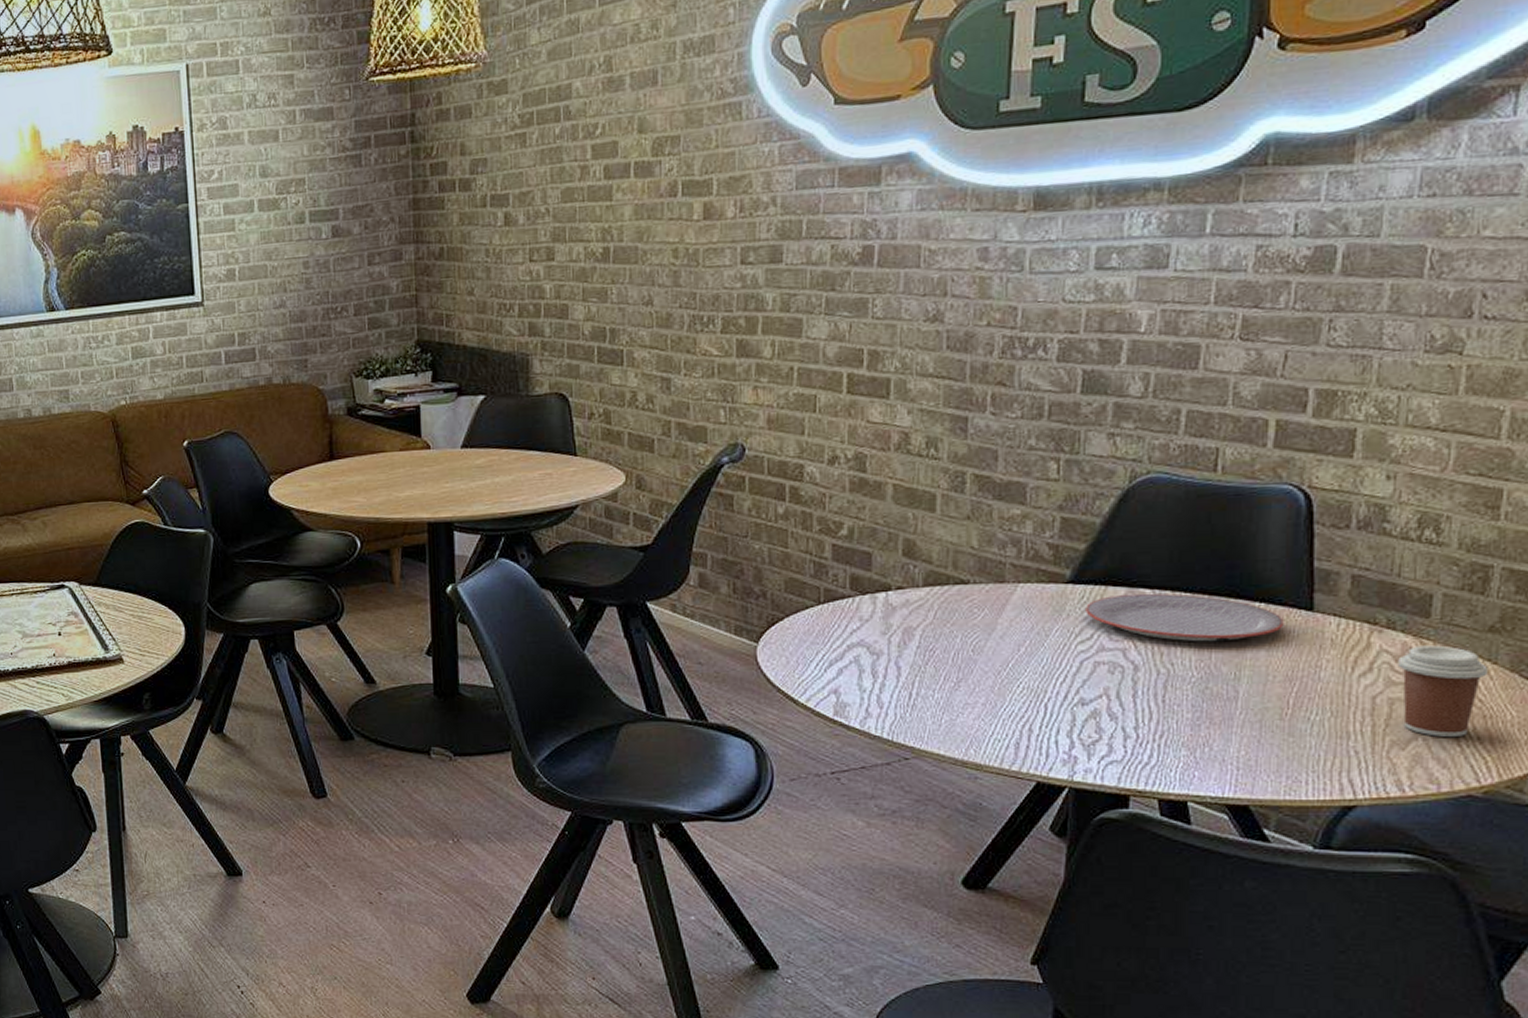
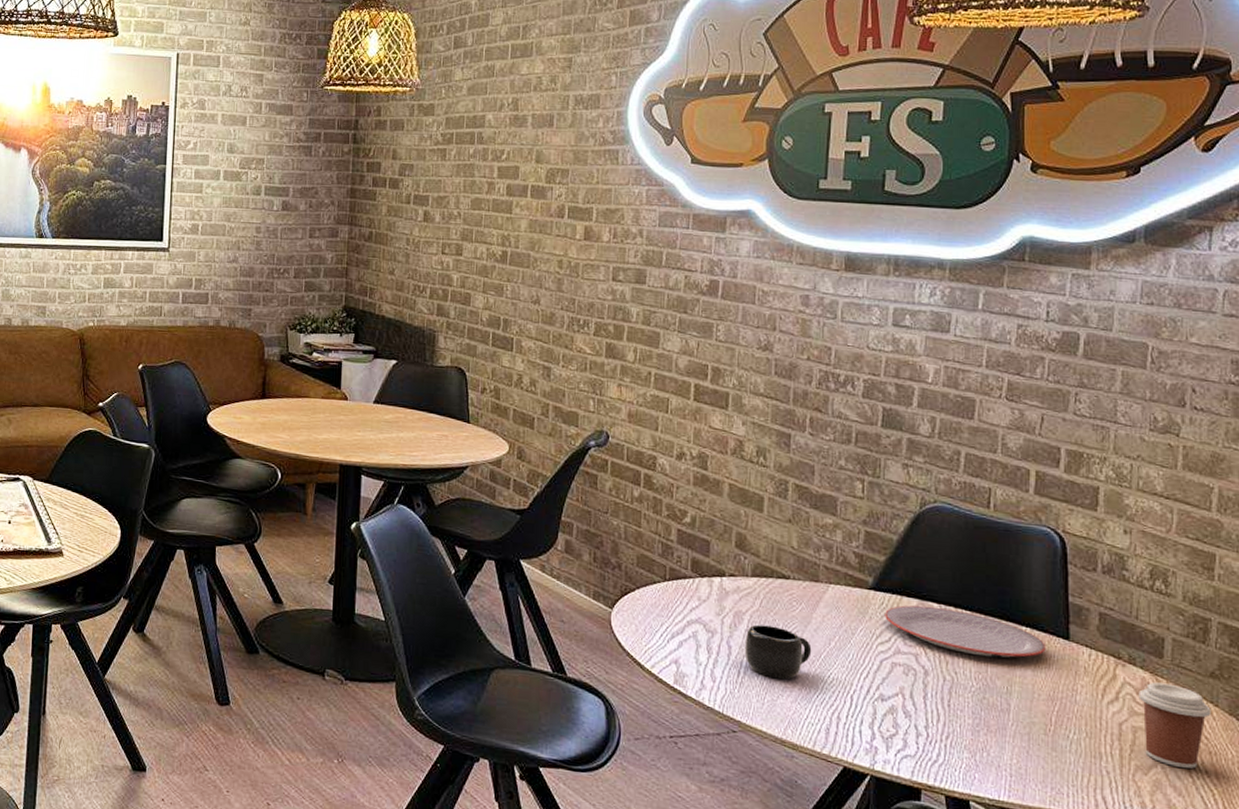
mug: none [916,638,997,696] -> present [744,624,812,680]

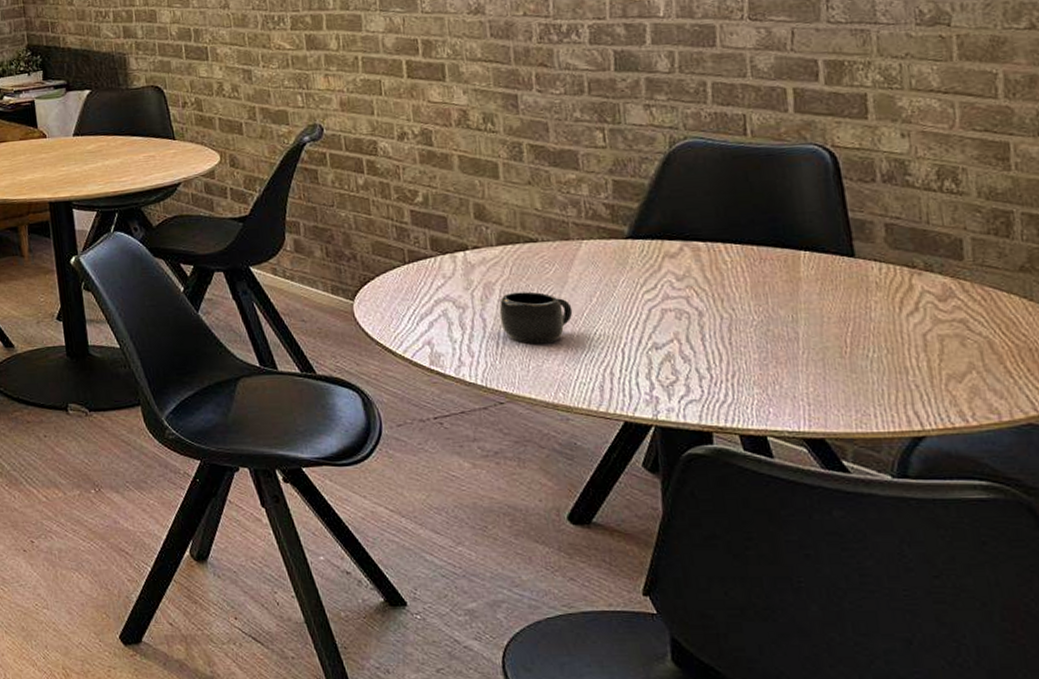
plate: present [885,605,1046,658] -> none [646,245,830,289]
coffee cup: present [1138,682,1211,769] -> none [940,285,1026,370]

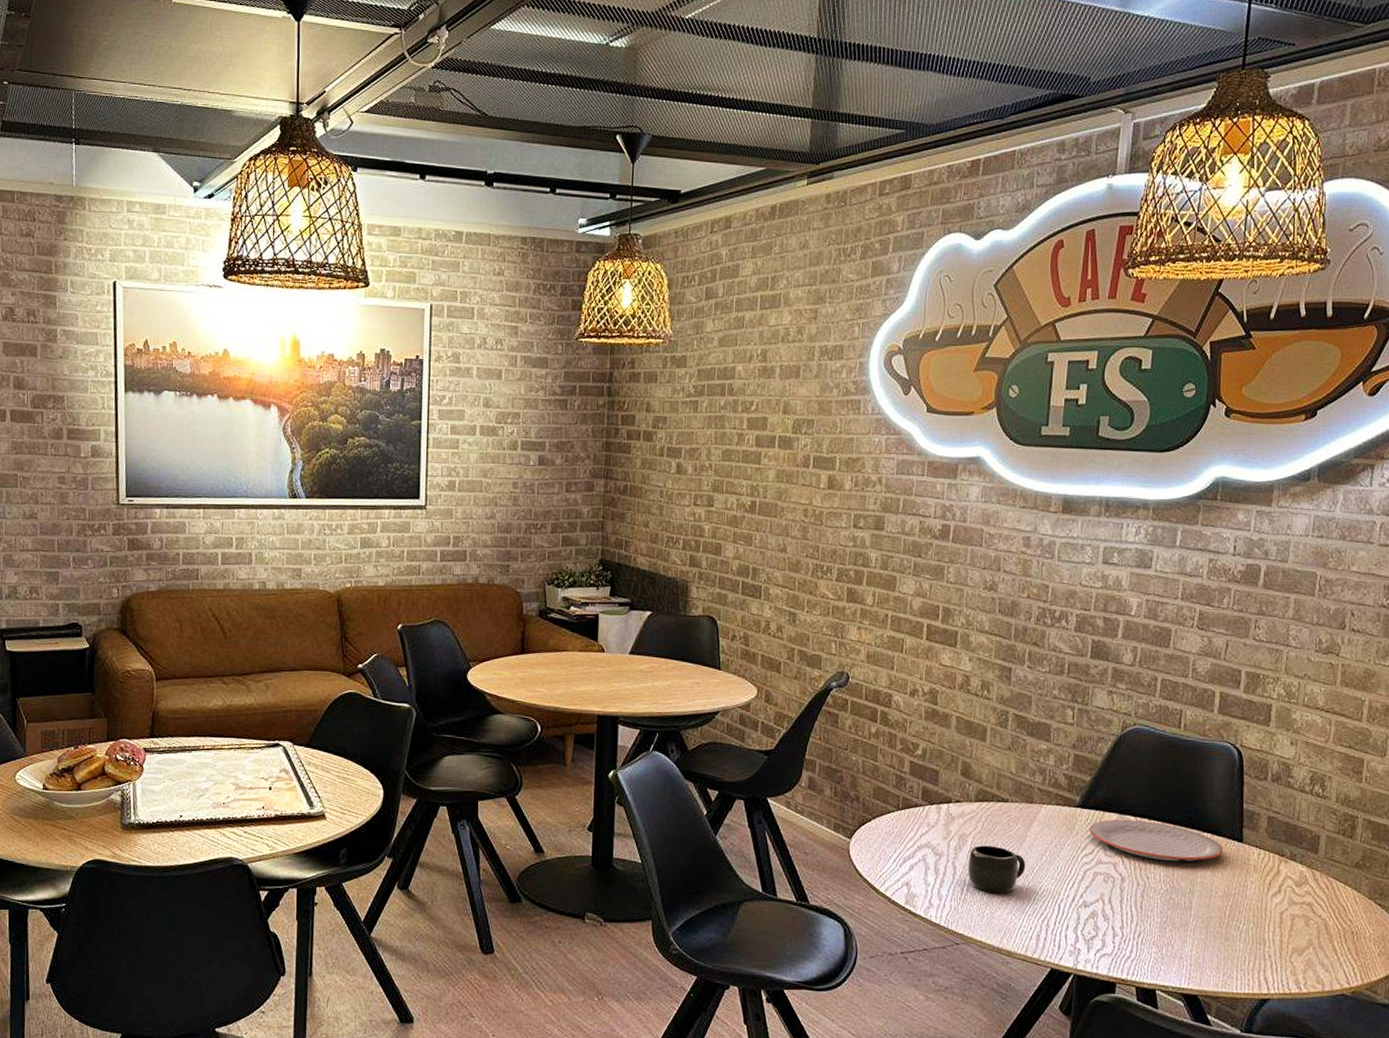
plate: none [646,245,830,289] -> present [1089,819,1223,862]

